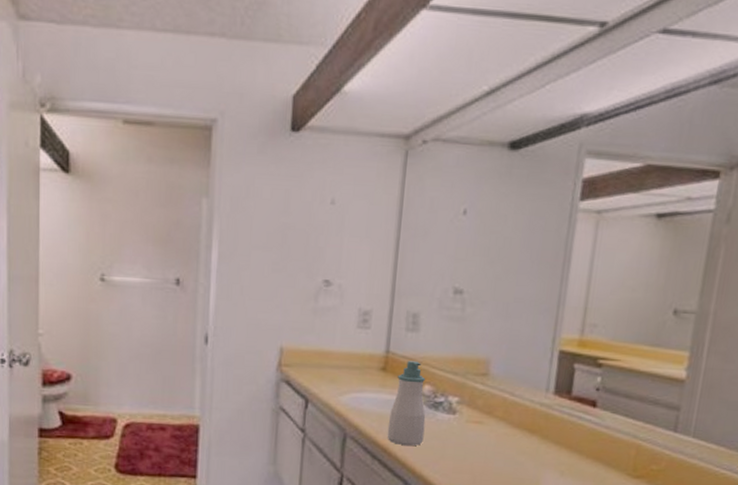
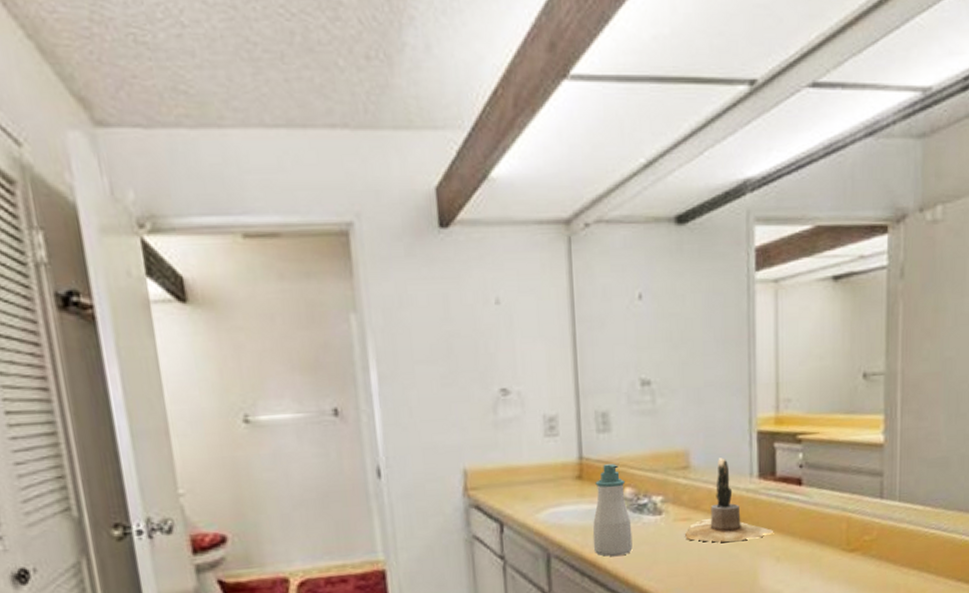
potted cactus: none [475,370,562,451] -> present [685,458,774,543]

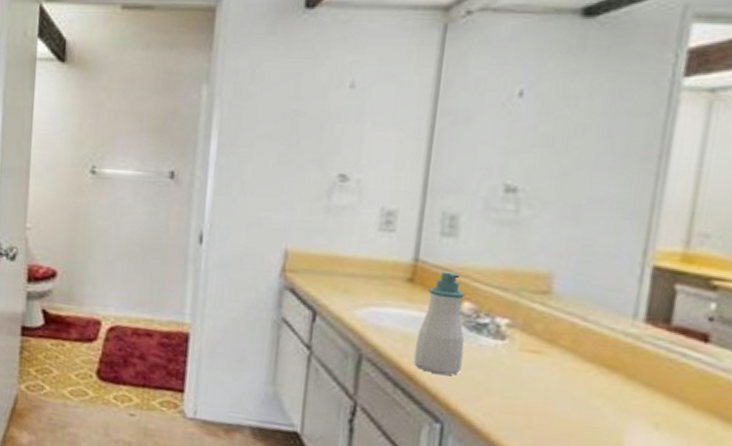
potted cactus: present [685,458,774,543] -> none [531,289,657,395]

